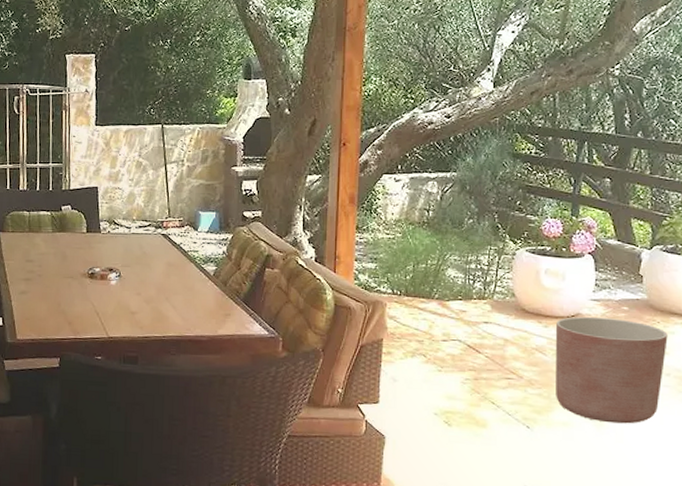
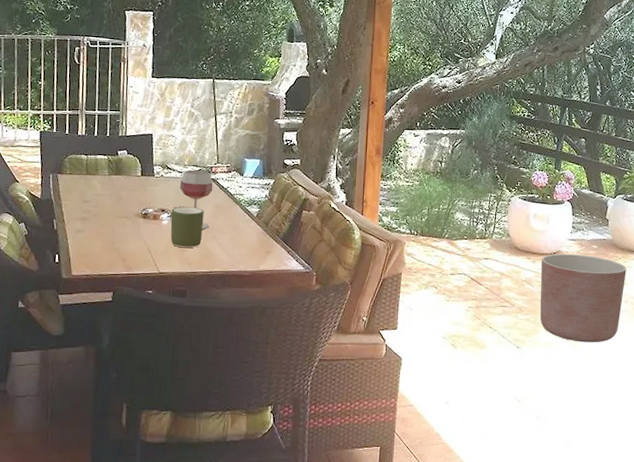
mug: none [119,265,155,311] -> present [170,206,204,248]
wineglass: none [128,225,165,290] -> present [179,170,213,229]

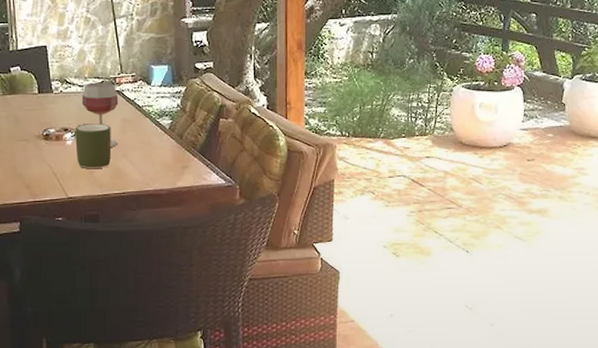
planter: present [540,253,626,343] -> none [490,145,587,242]

